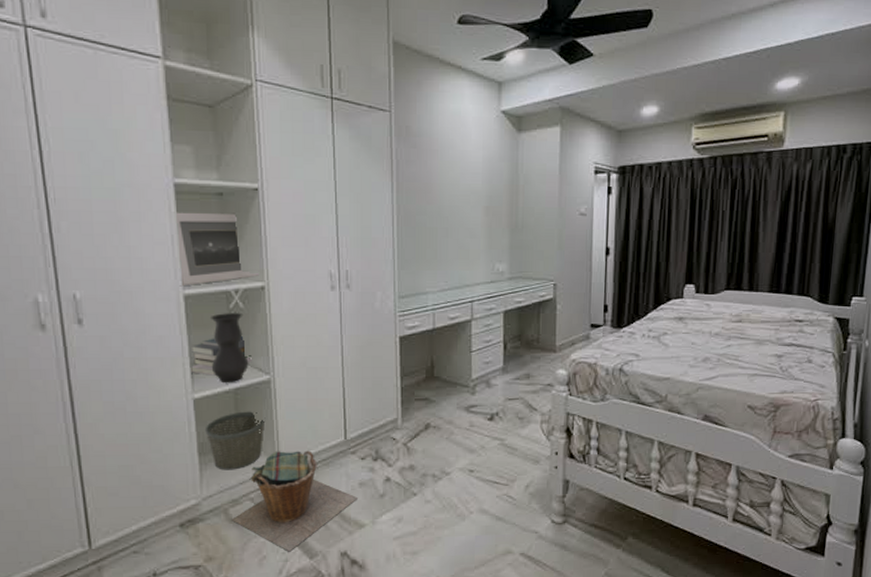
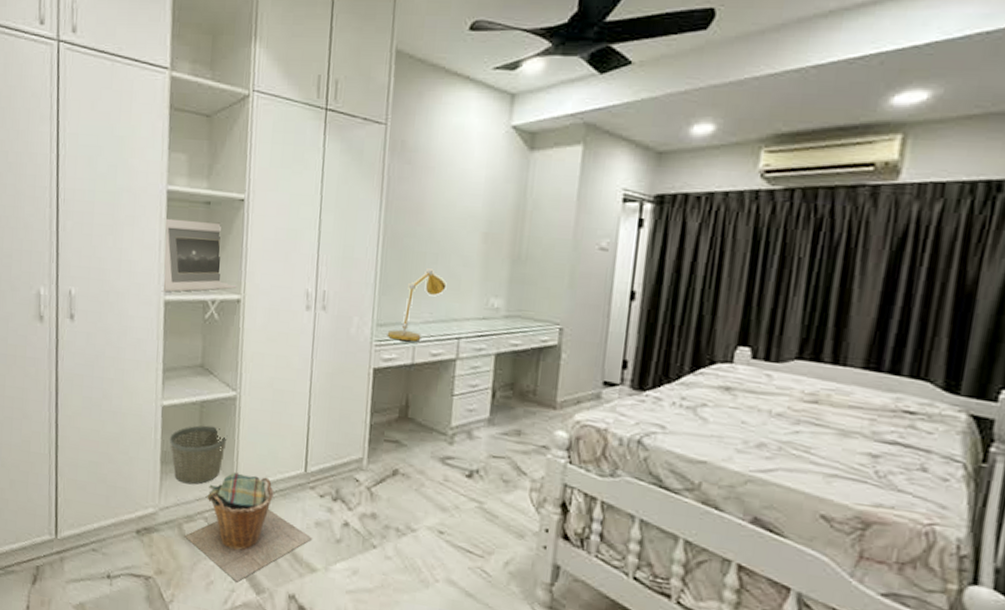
books: present [191,335,252,376] -> none [163,346,221,385]
vase: present [211,313,249,382] -> none [181,322,218,394]
desk lamp: none [408,243,458,309] -> present [387,270,447,342]

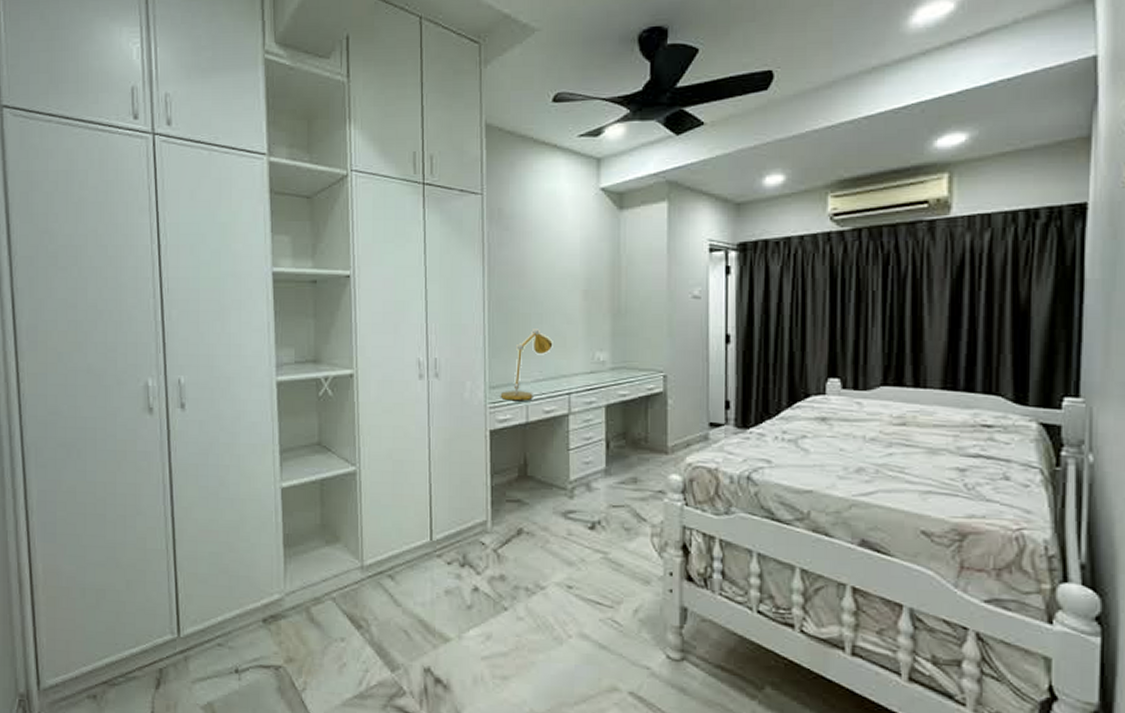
picture frame: present [161,218,237,293] -> none [271,299,349,373]
basket: present [169,425,226,485] -> none [290,503,349,566]
laundry basket: present [185,472,312,582] -> none [314,548,443,661]

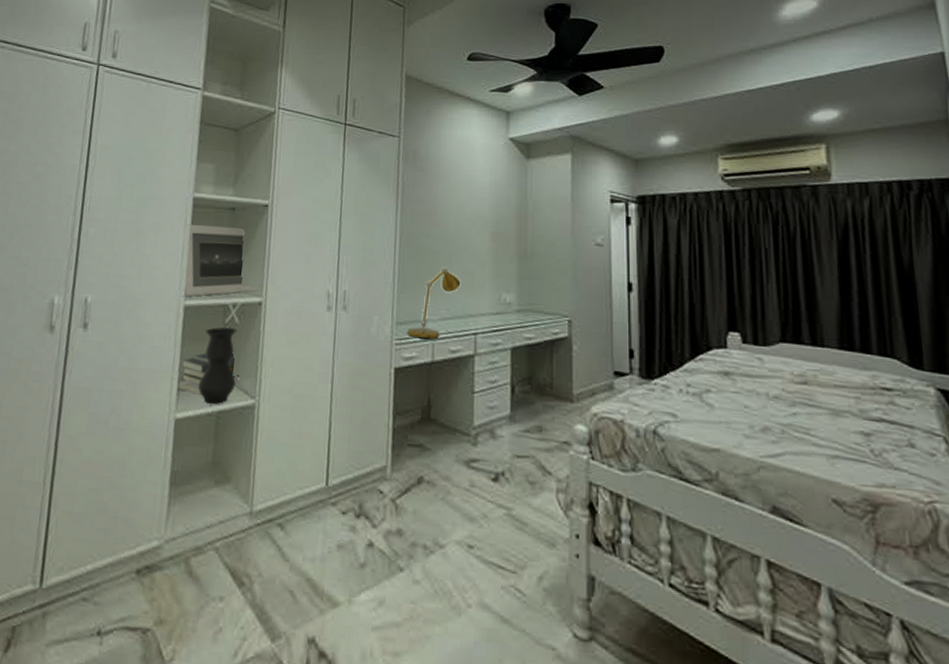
picture frame: none [271,299,349,373] -> present [182,224,259,297]
books: none [280,423,339,465] -> present [178,352,240,395]
vase: none [299,401,336,472] -> present [197,327,238,404]

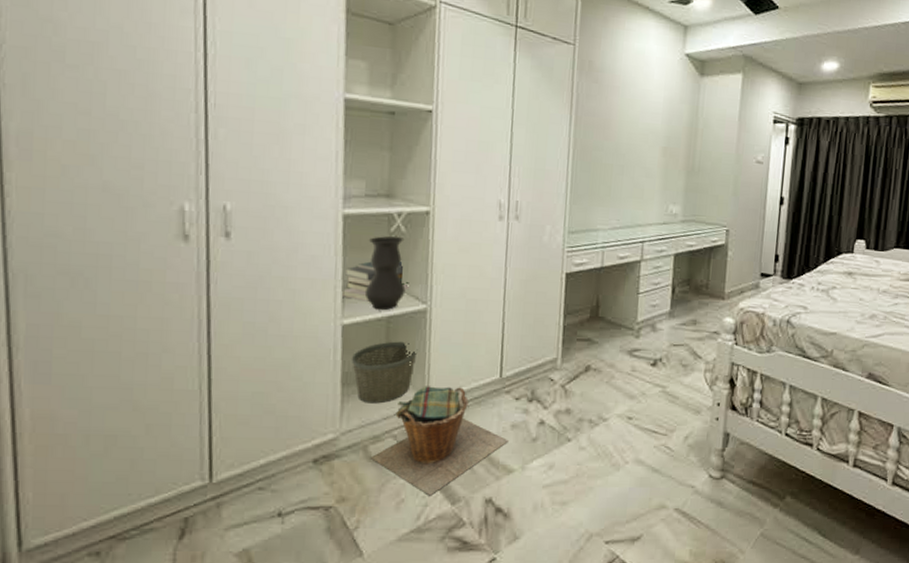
basket: none [180,439,243,509] -> present [351,341,416,404]
picture frame: present [182,224,259,297] -> none [339,127,426,206]
laundry basket: none [192,491,334,627] -> present [371,386,508,496]
desk lamp: present [406,268,461,340] -> none [578,181,632,247]

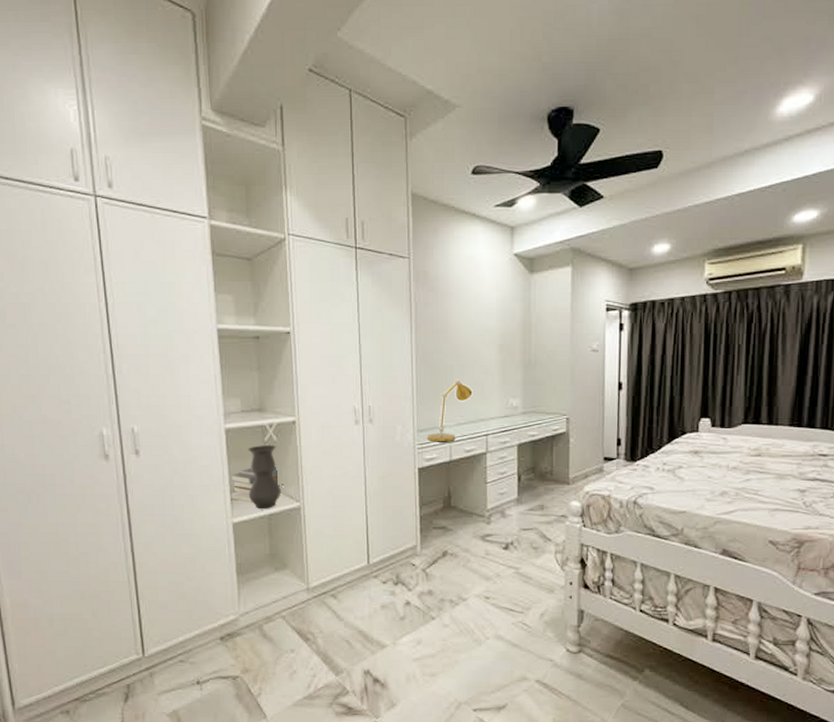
basket: present [351,341,416,404] -> none [242,535,295,589]
laundry basket: present [371,386,508,496] -> none [266,573,380,668]
desk lamp: none [578,181,632,247] -> present [427,380,473,442]

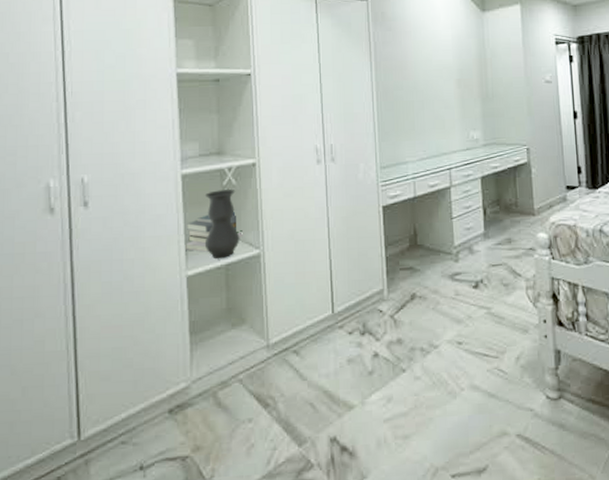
desk lamp: present [427,380,473,442] -> none [390,115,434,179]

